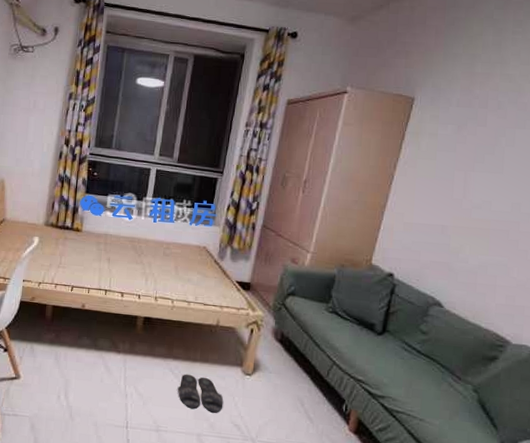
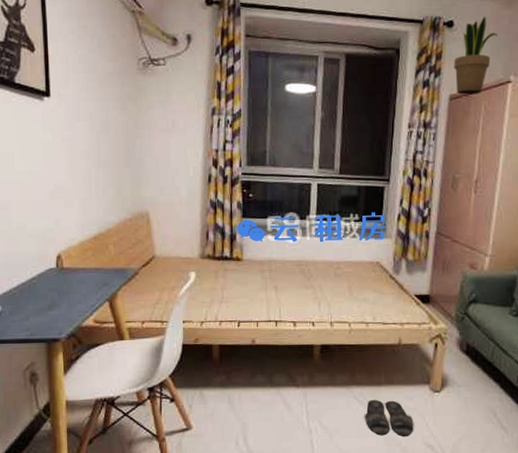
potted plant: none [294,30,338,101] -> present [454,16,497,95]

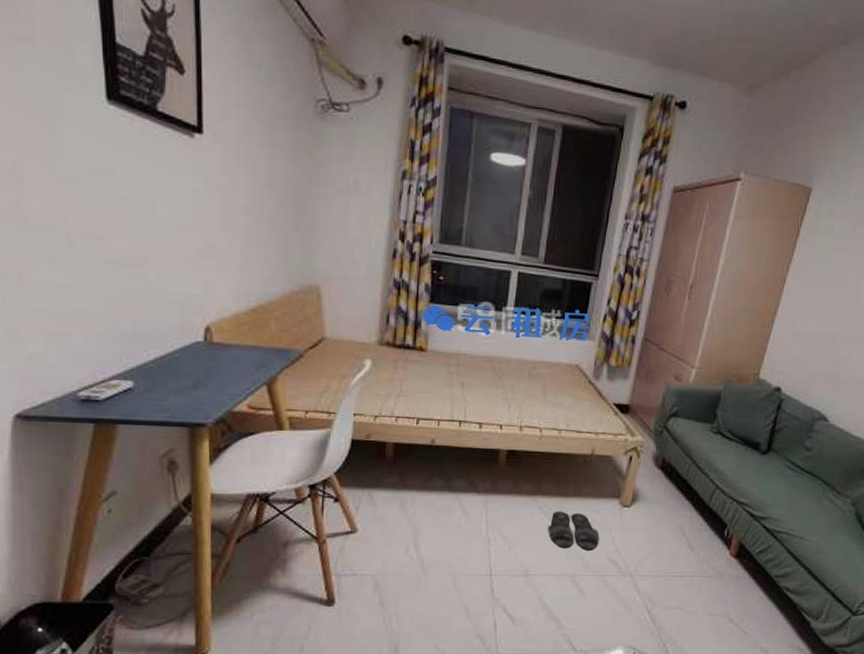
potted plant: present [454,16,497,95] -> none [681,101,732,189]

